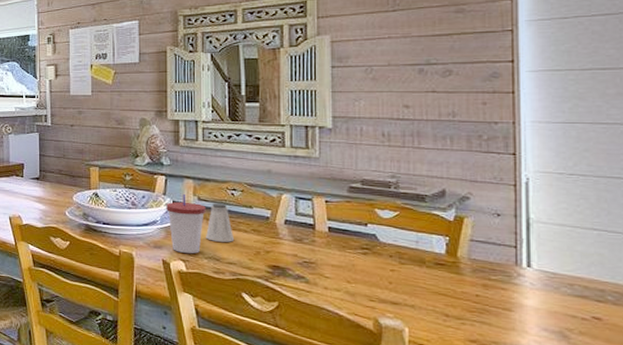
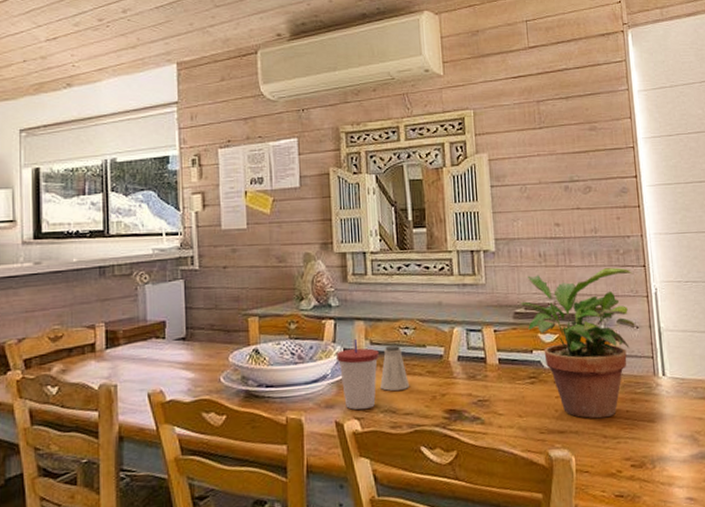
potted plant: none [357,153,498,298] -> present [520,267,635,419]

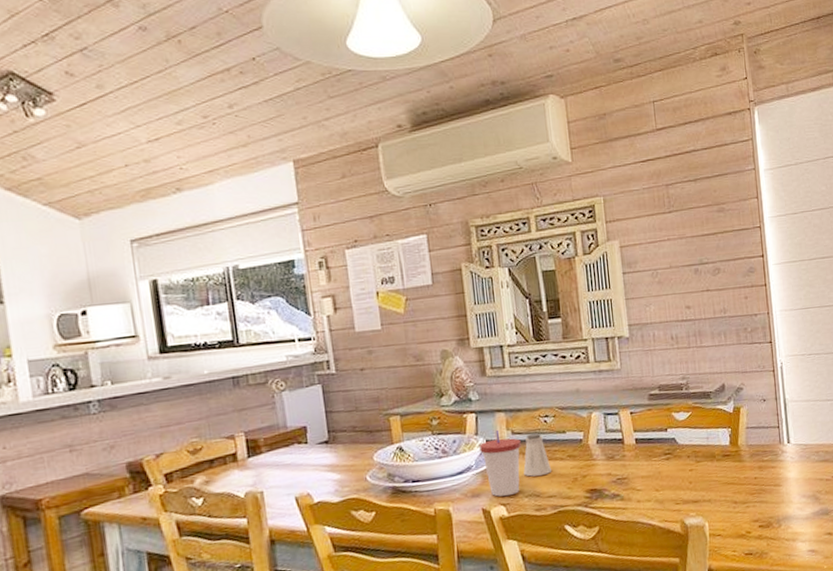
potted plant: present [520,267,635,419] -> none [654,345,762,487]

